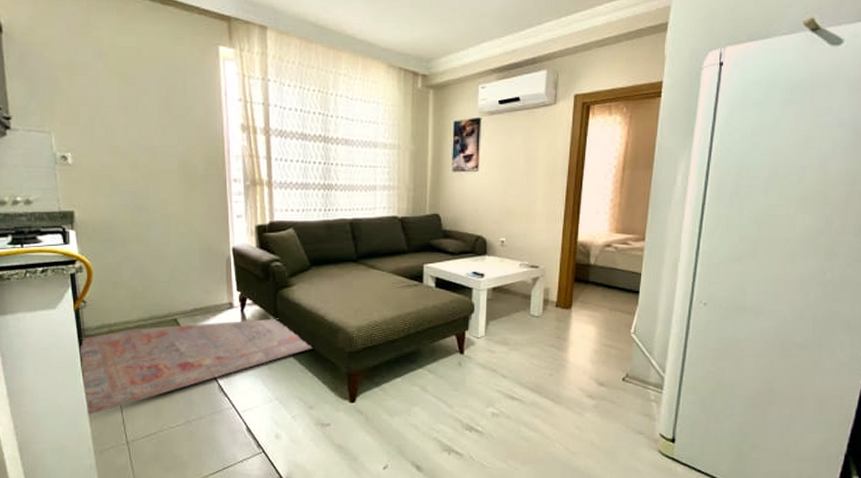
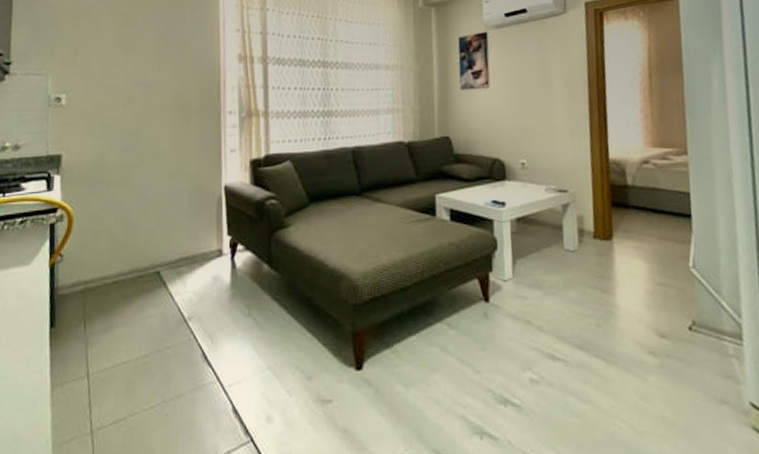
rug: present [79,318,313,416] -> none [49,266,311,397]

